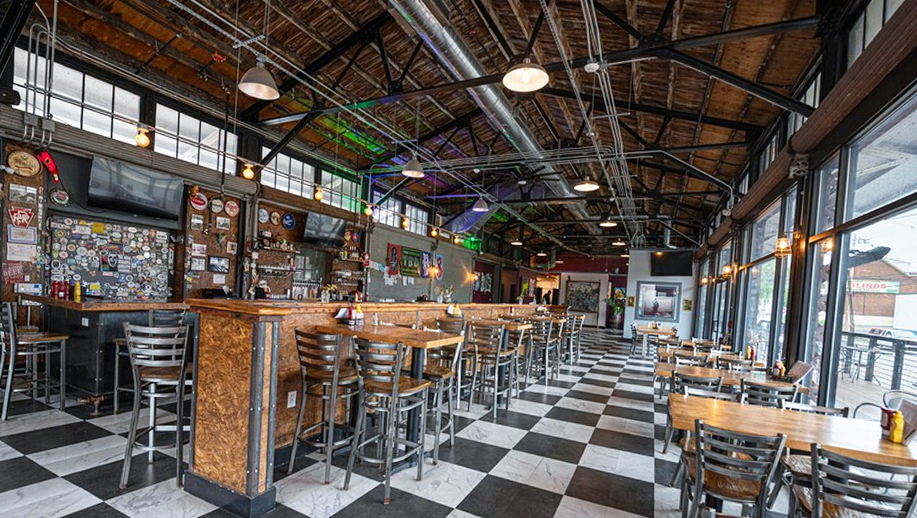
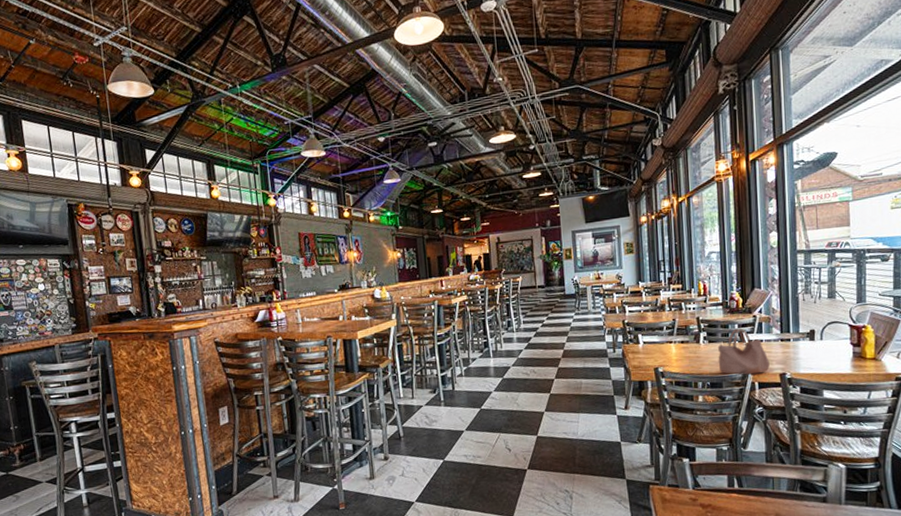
handbag: none [755,394,803,440] -> present [717,328,770,375]

